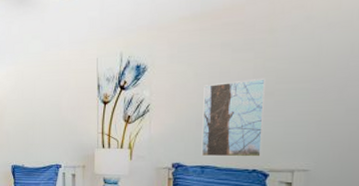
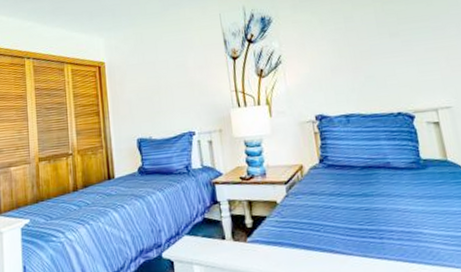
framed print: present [201,79,265,157] -> none [331,20,403,105]

